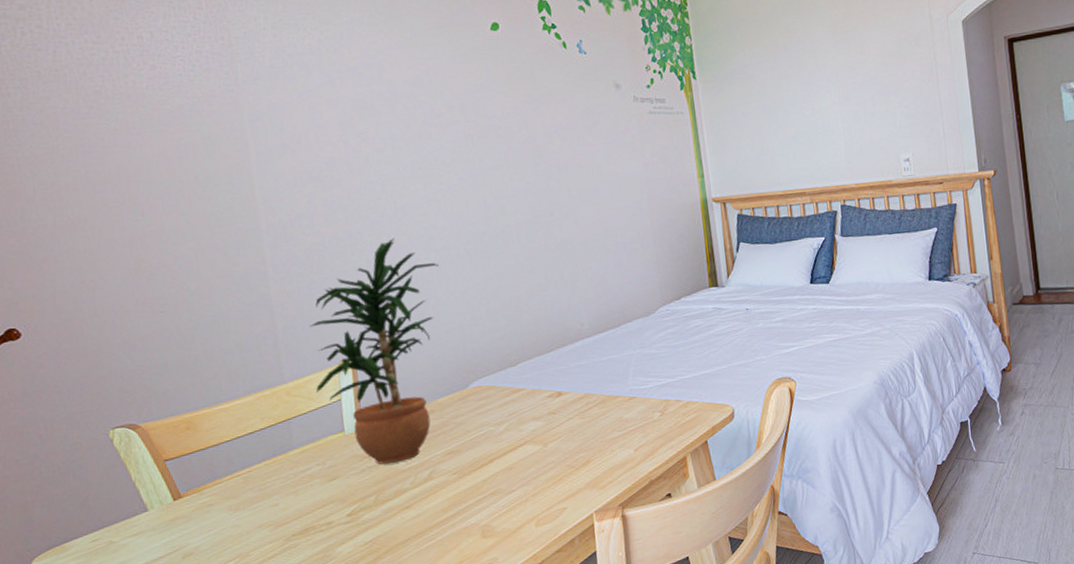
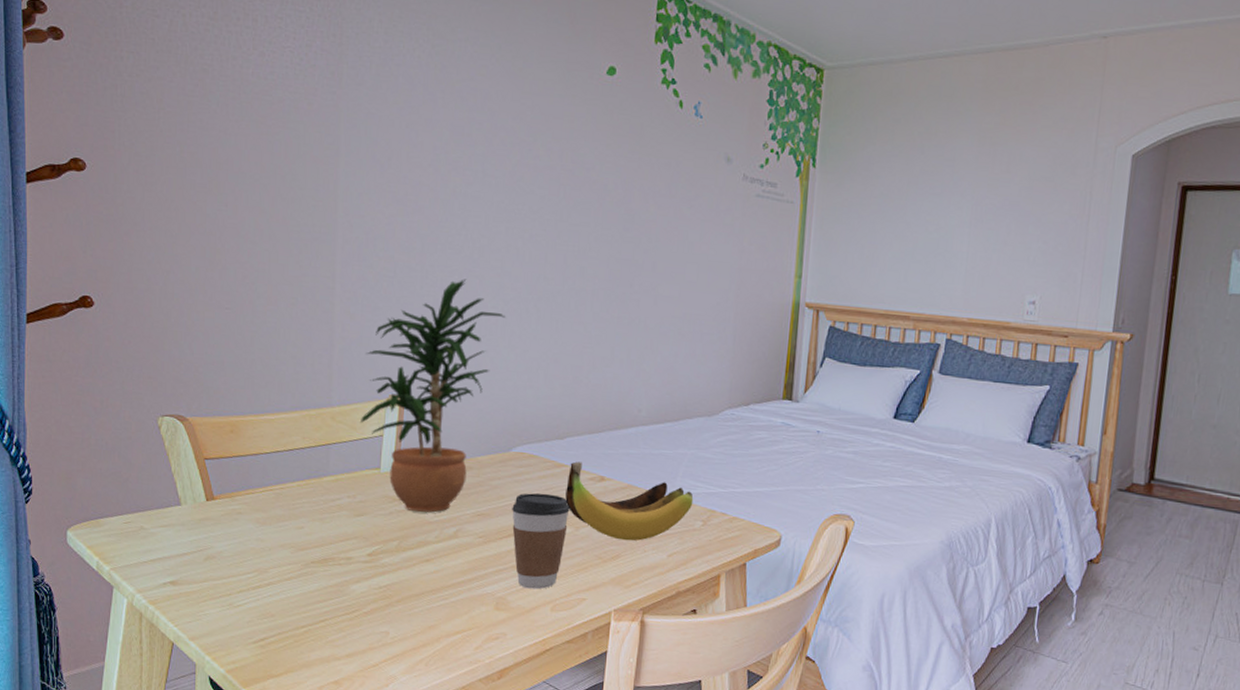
coffee cup: none [480,418,537,511] -> present [512,493,570,590]
banana: none [527,383,648,446] -> present [565,461,694,541]

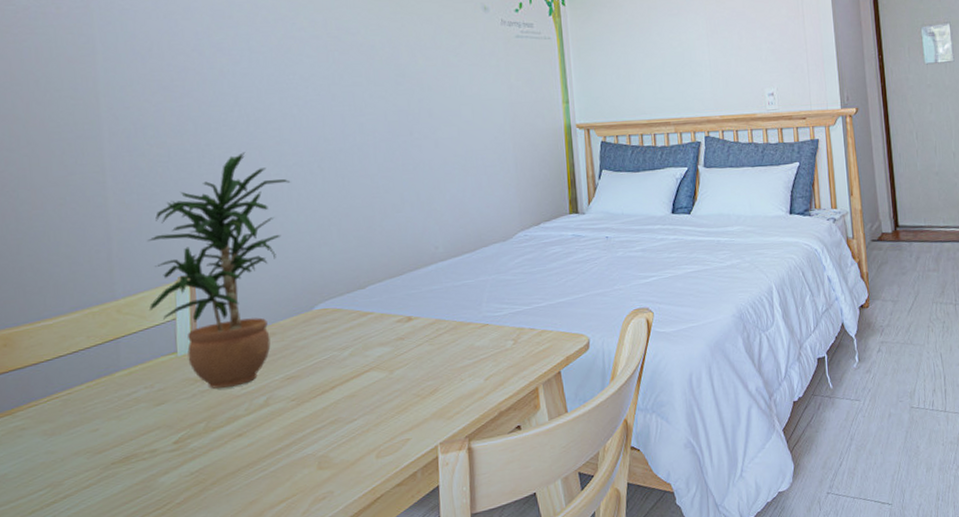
coffee cup: present [512,493,570,590] -> none [322,343,382,442]
banana: present [565,461,694,541] -> none [374,307,502,374]

